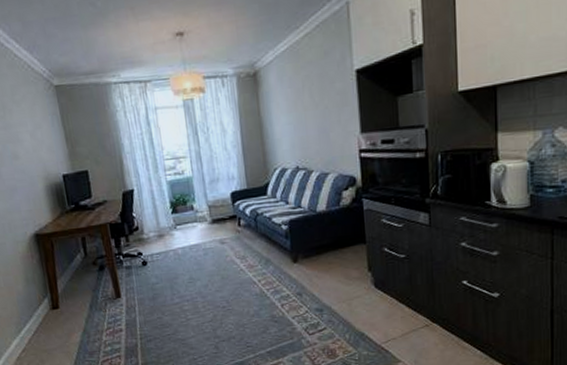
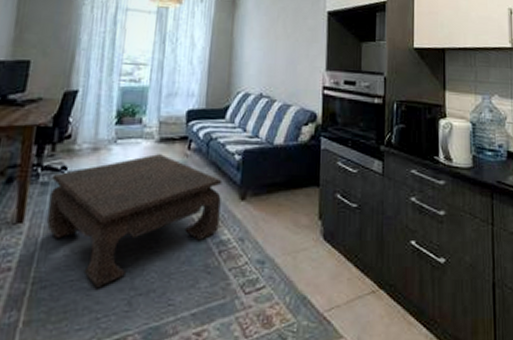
coffee table: none [133,233,278,339] -> present [46,154,222,289]

